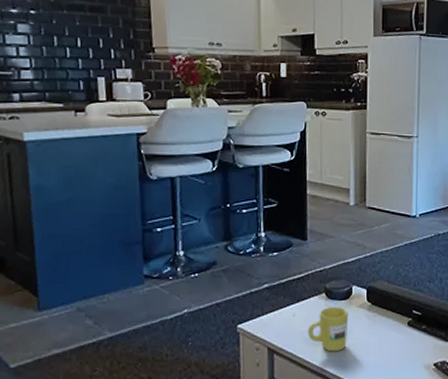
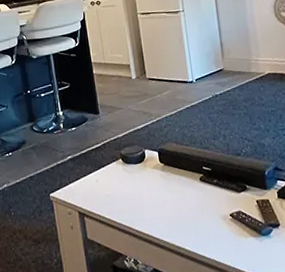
mug: present [308,306,349,352] -> none [111,169,147,211]

